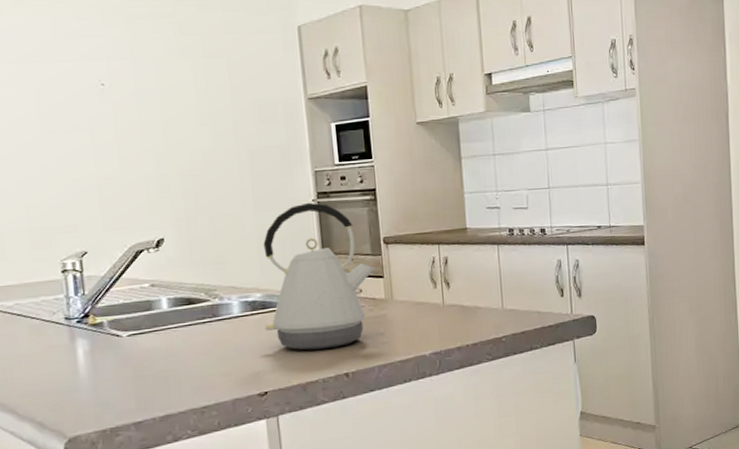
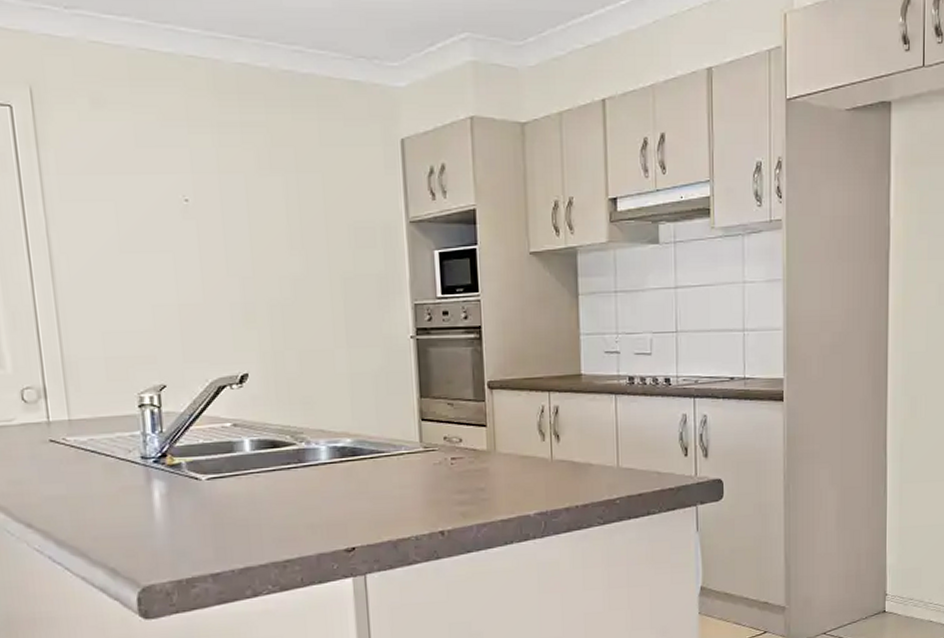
kettle: present [263,202,374,351] -> none [354,339,476,504]

